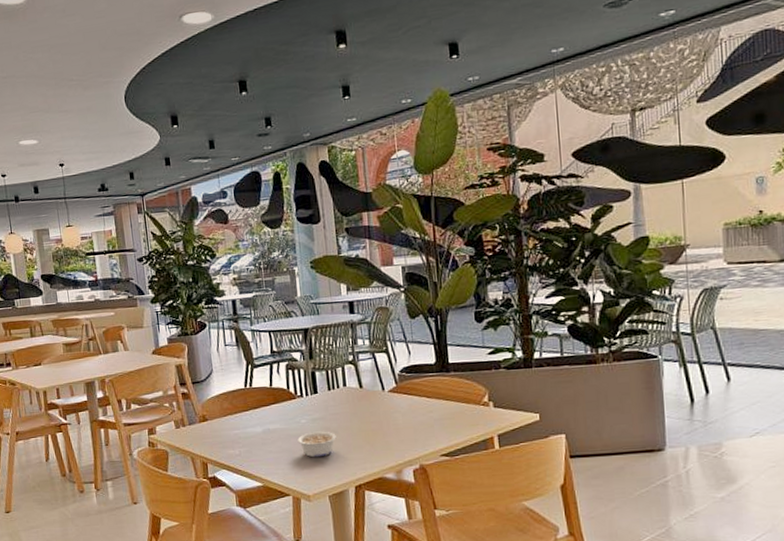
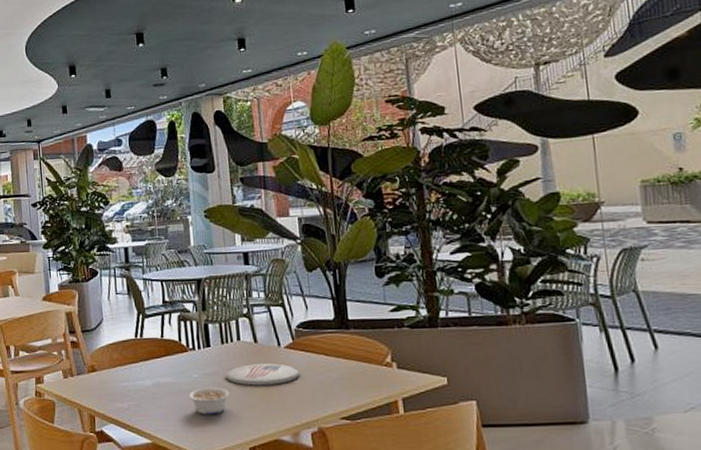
plate: none [332,407,403,429] -> present [225,363,300,386]

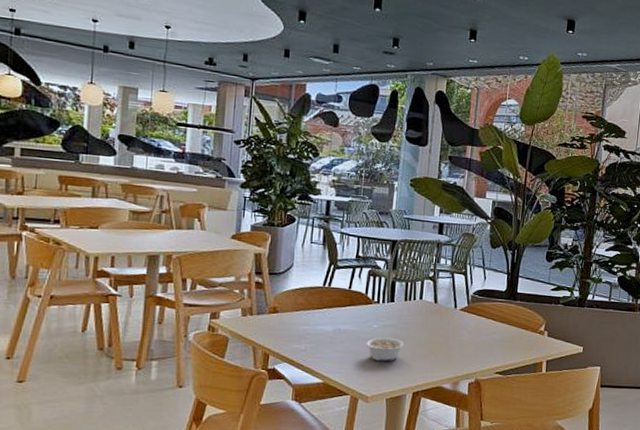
plate: present [225,363,300,386] -> none [403,321,469,341]

